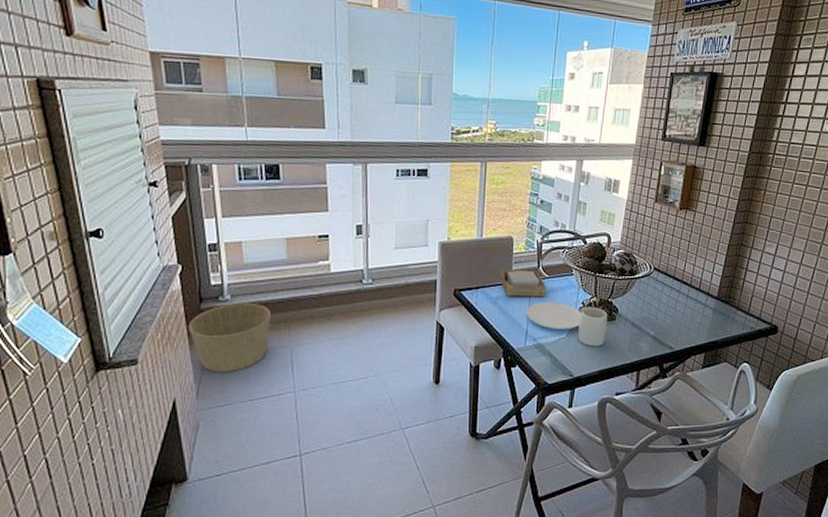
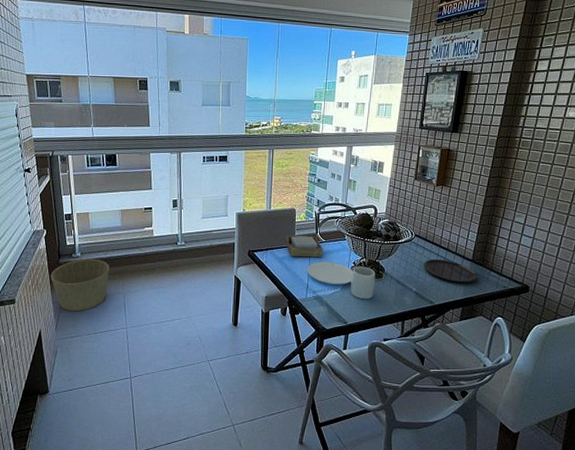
plate: none [662,297,723,324] -> present [423,259,478,283]

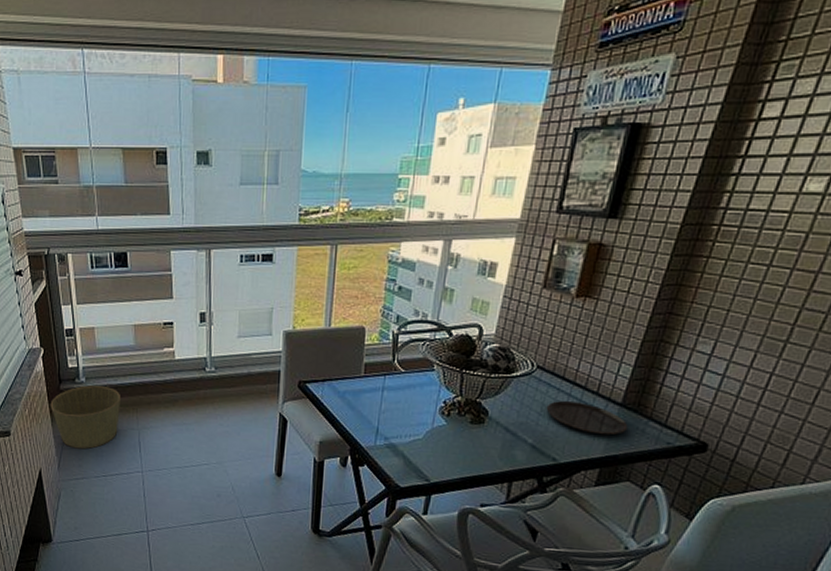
napkin holder: present [285,235,323,258] -> none [349,362,401,394]
plate: present [306,261,354,285] -> none [377,398,443,431]
mug: present [351,266,376,300] -> none [437,406,475,452]

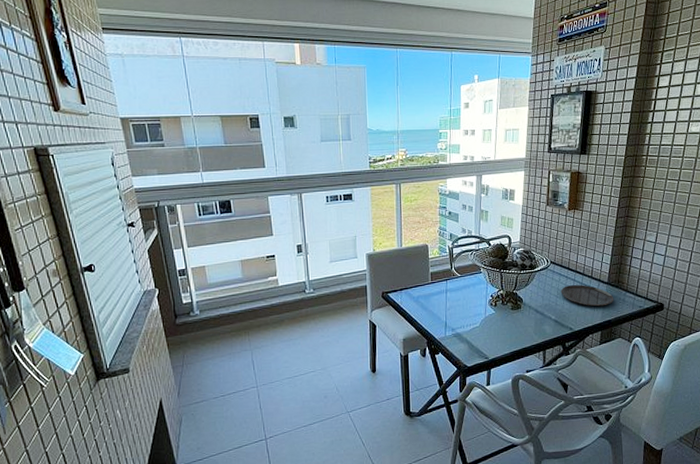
basket: present [50,385,120,450] -> none [167,316,233,375]

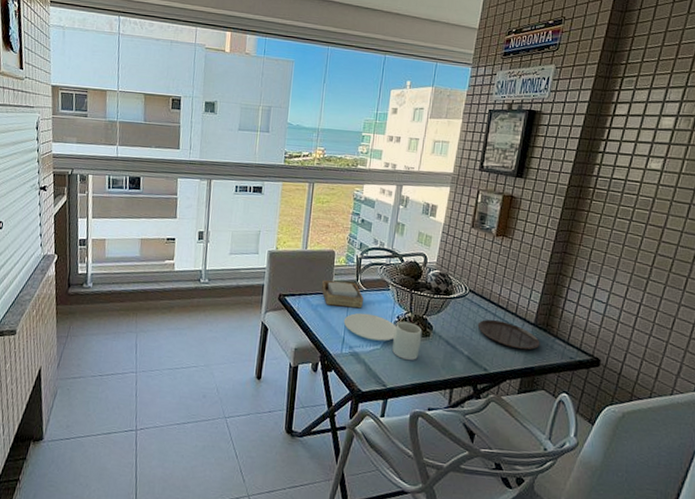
napkin holder: none [419,271,459,295] -> present [321,280,363,309]
plate: none [444,297,492,320] -> present [343,312,397,341]
mug: none [489,298,515,333] -> present [392,321,423,361]

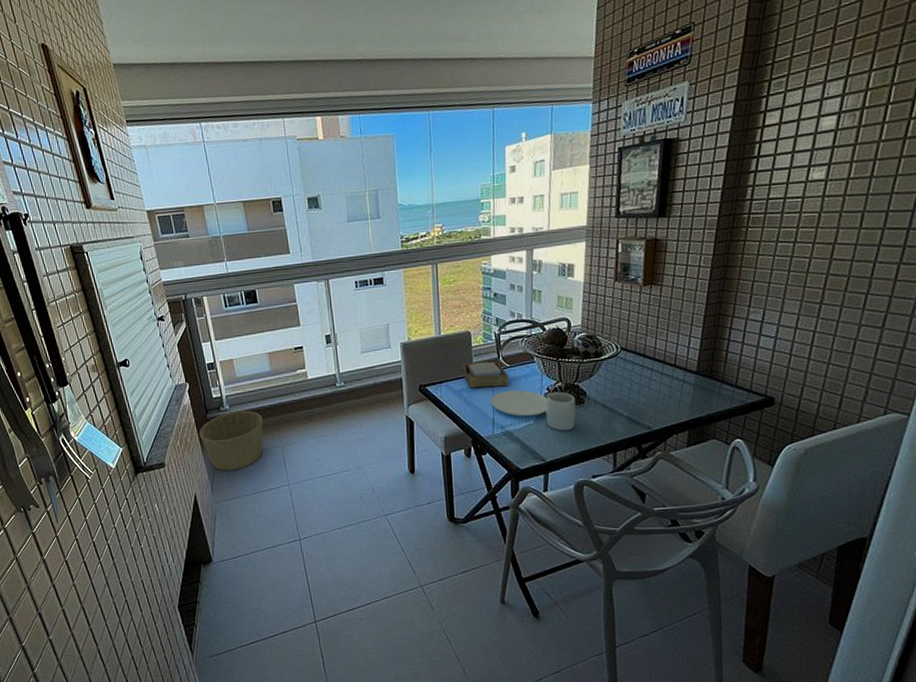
basket: none [57,290,123,350] -> present [199,411,263,471]
plate: present [477,319,540,350] -> none [634,375,706,401]

